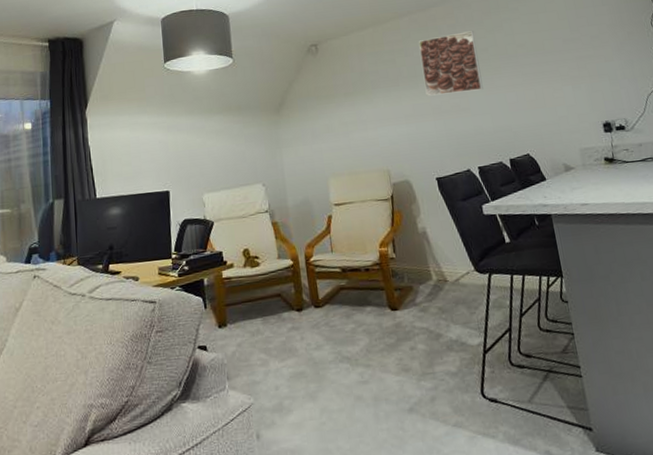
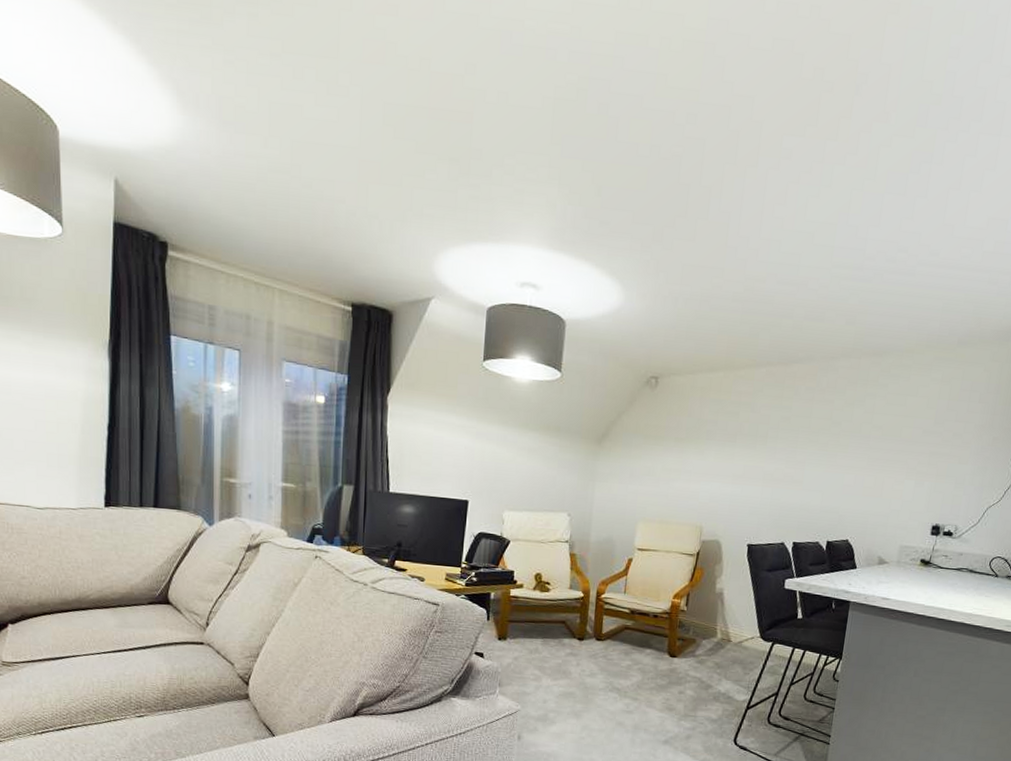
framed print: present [419,31,484,96] -> none [761,397,832,466]

